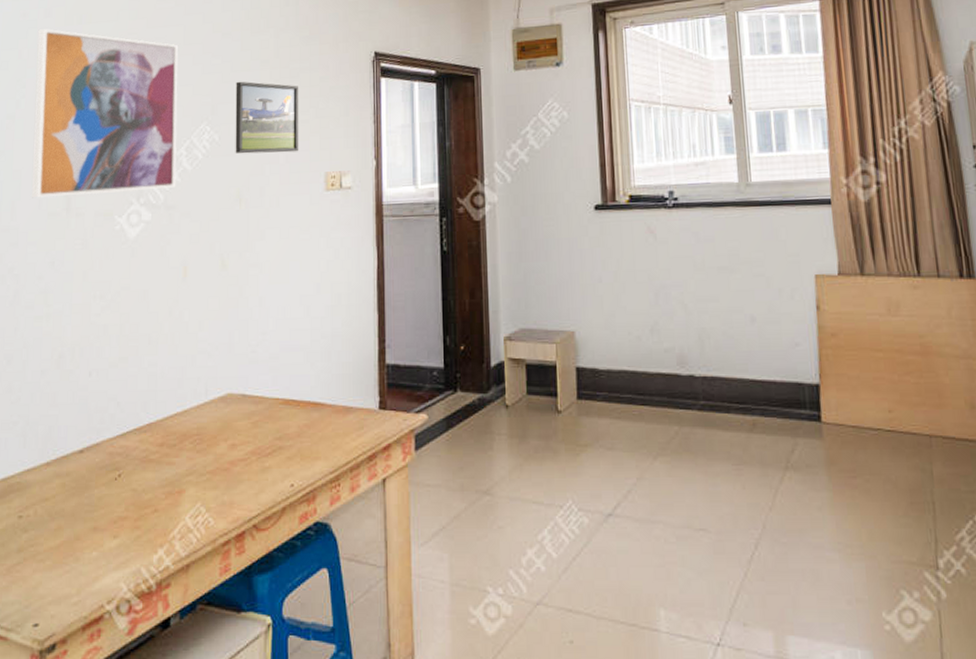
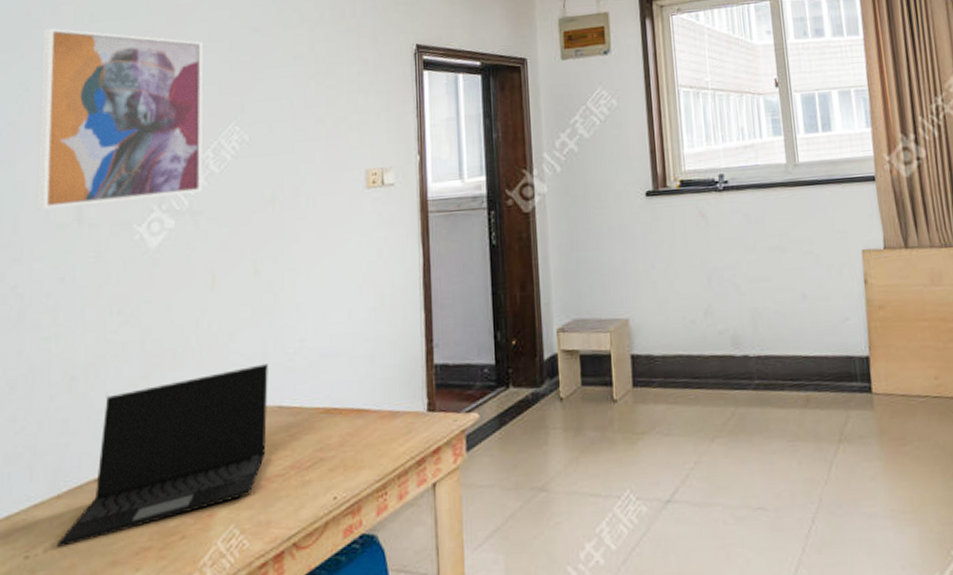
laptop: none [46,353,233,511] -> present [57,364,268,549]
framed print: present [235,81,299,154] -> none [267,78,337,154]

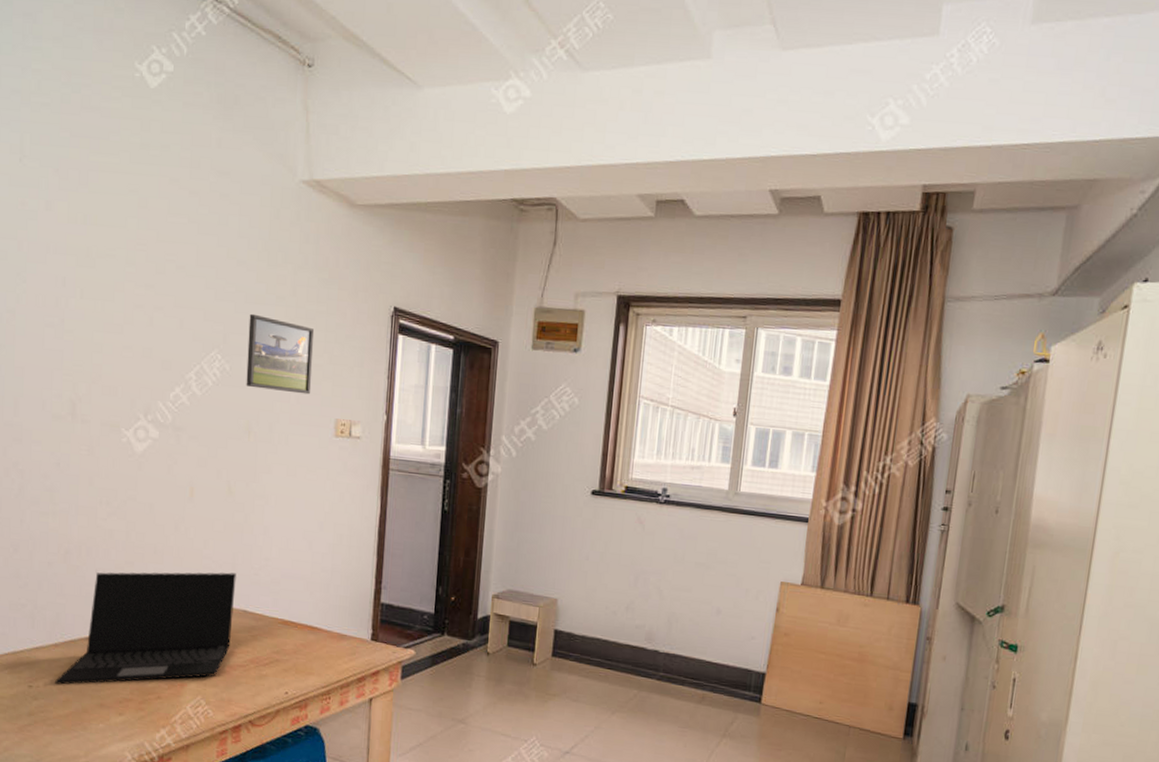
wall art: present [37,28,203,210] -> none [35,222,191,410]
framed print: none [267,78,337,154] -> present [246,313,315,395]

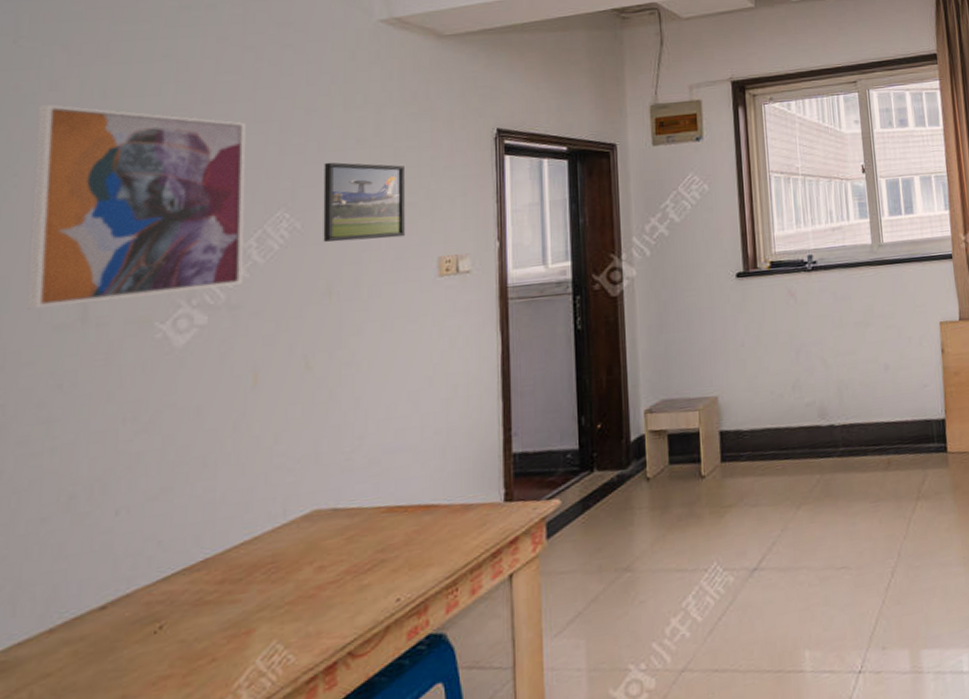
wall art: none [35,222,191,410] -> present [27,104,247,310]
laptop: present [55,572,236,685] -> none [48,465,321,689]

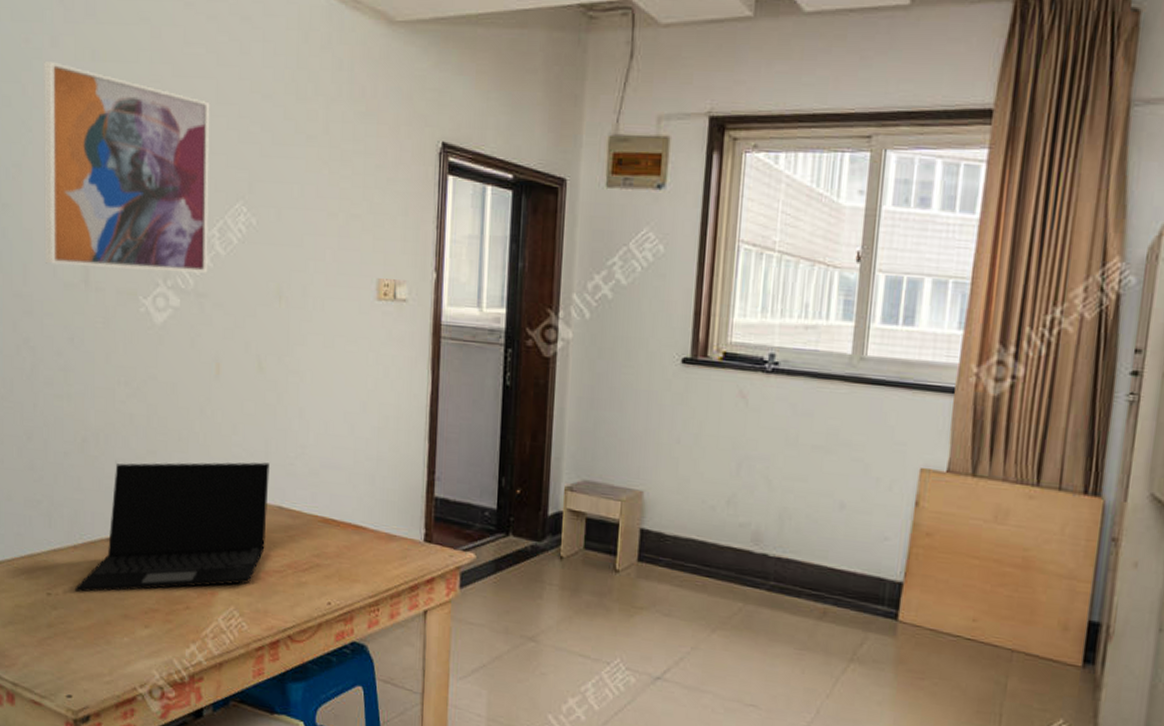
laptop: none [48,465,321,689] -> present [75,462,270,593]
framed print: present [323,162,406,242] -> none [275,157,351,251]

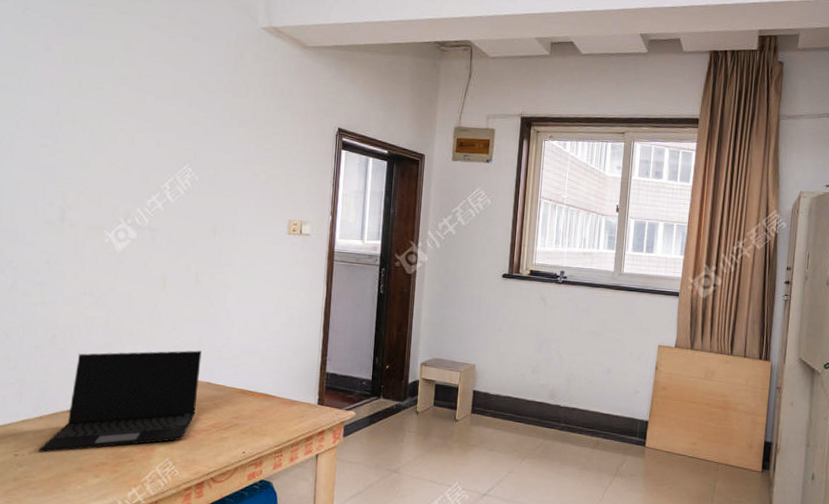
wall art: present [43,61,210,274] -> none [30,62,167,215]

